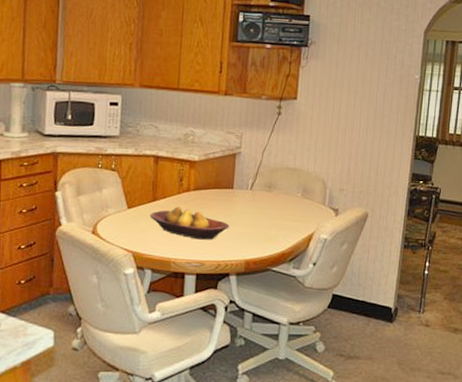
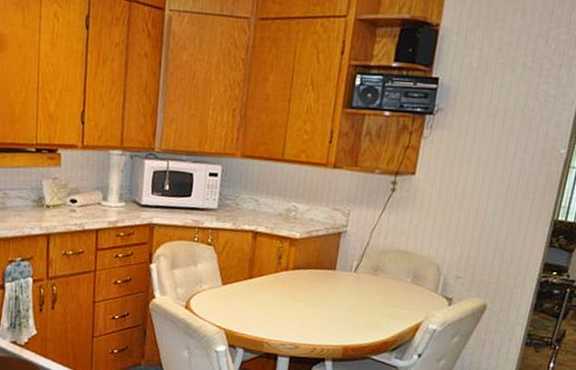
fruit bowl: present [150,207,230,240] -> none [244,286,329,323]

